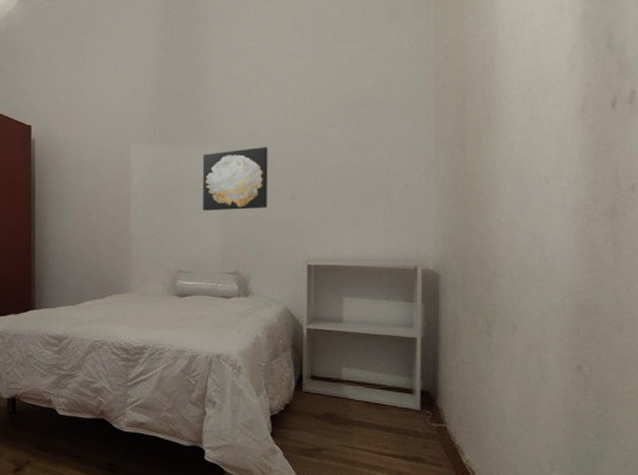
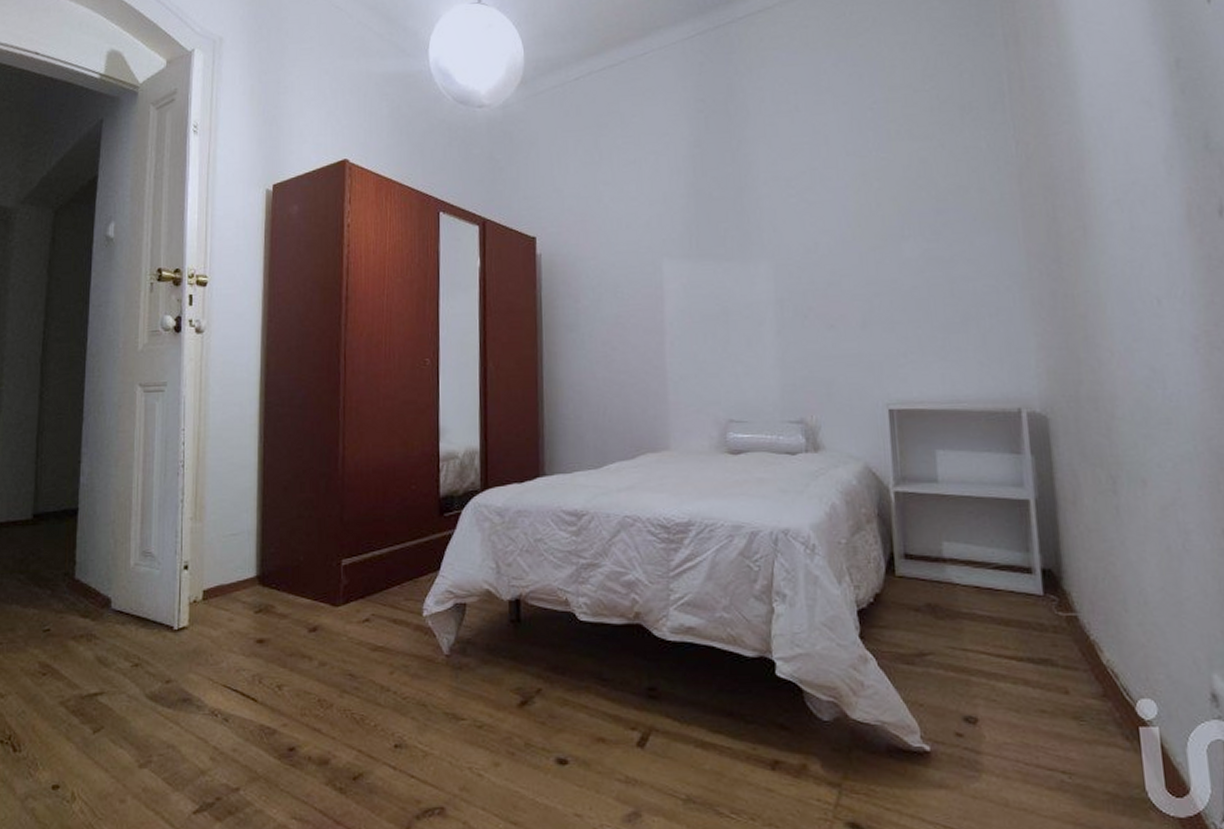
wall art: present [202,147,268,211] -> none [751,263,835,343]

